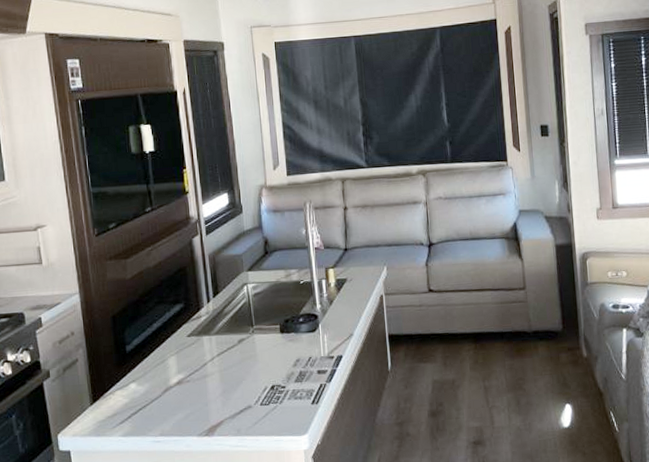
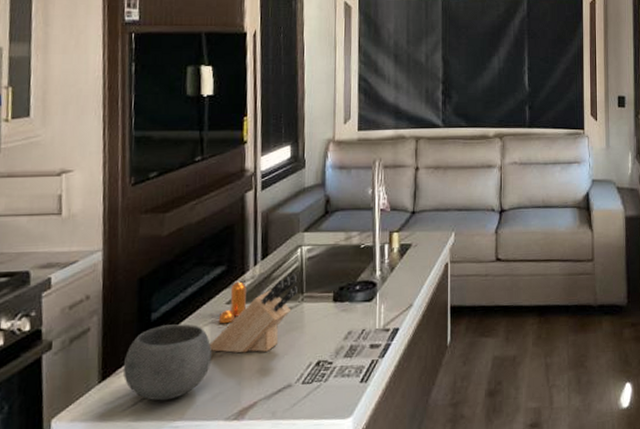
bowl: none [108,354,180,420] -> present [123,324,212,401]
knife block: none [177,309,248,379] -> present [209,273,298,353]
pepper shaker: none [182,317,204,354] -> present [218,281,246,324]

